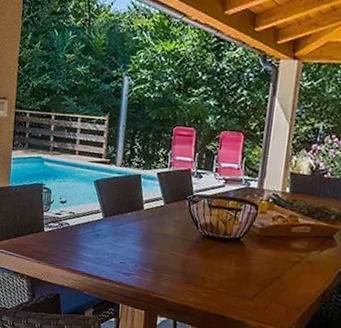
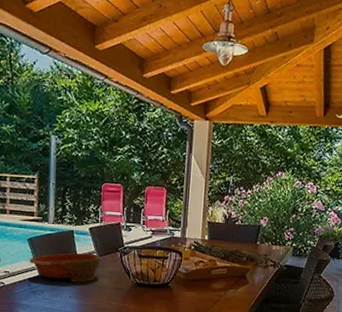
bowl: none [94,197,168,230] -> present [29,252,101,283]

